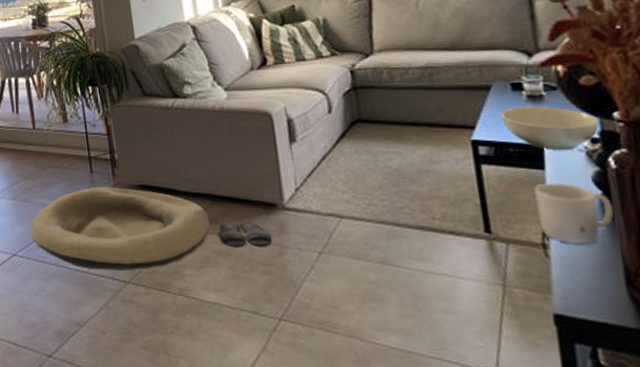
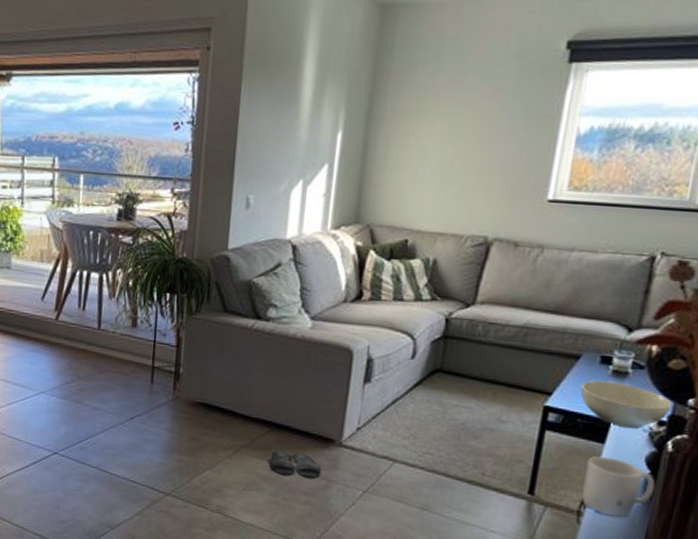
dog bed: present [29,187,210,270] -> none [76,397,263,485]

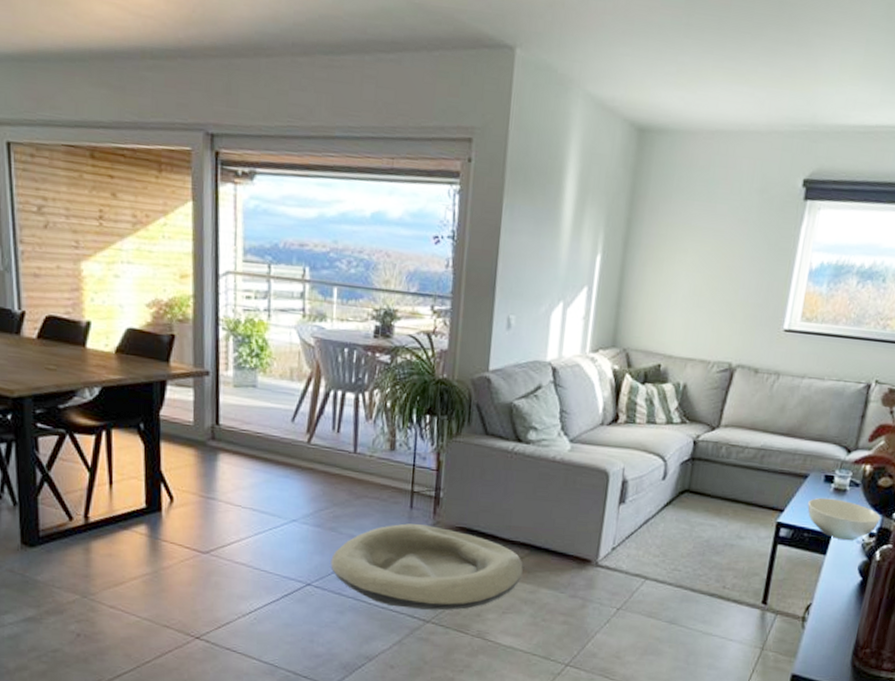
dog bed: none [76,397,263,485] -> present [330,523,523,611]
slippers: present [267,451,322,478] -> none [527,573,579,598]
mug: present [581,456,656,518] -> none [806,566,866,621]

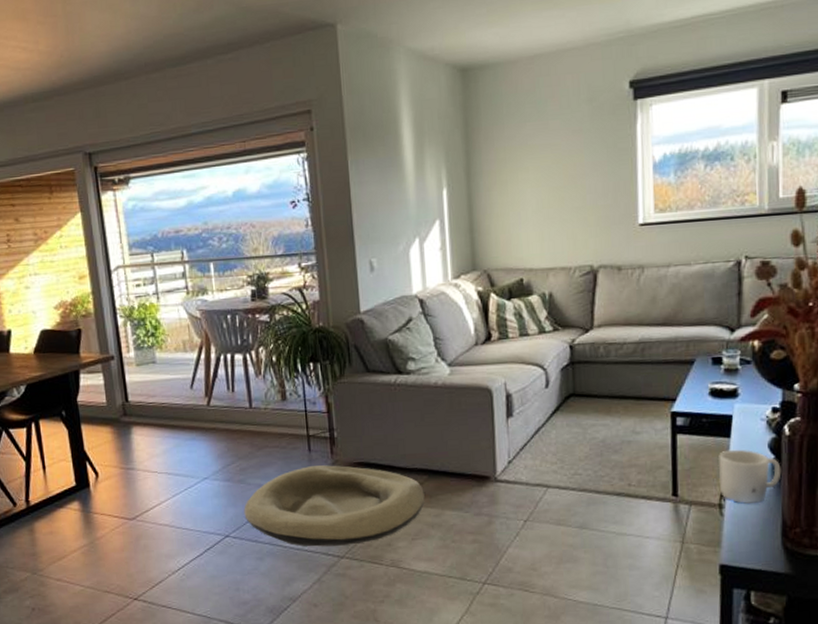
mug: none [806,566,866,621] -> present [717,449,782,504]
bowl: present [807,497,881,540] -> none [700,379,781,420]

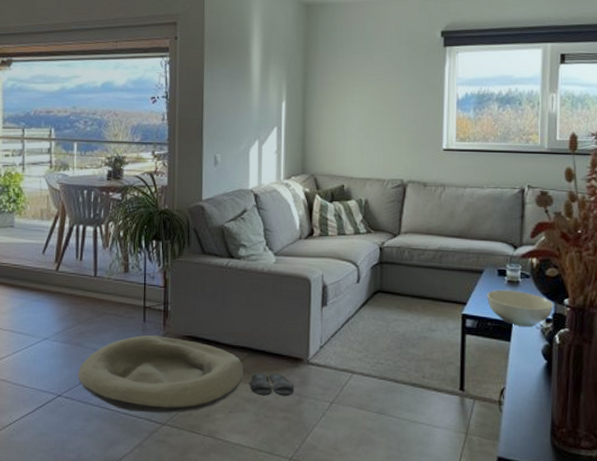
slippers: none [430,494,483,519] -> present [248,373,295,396]
bowl: none [700,379,781,420] -> present [487,290,553,326]
mug: present [717,449,782,504] -> none [499,352,552,402]

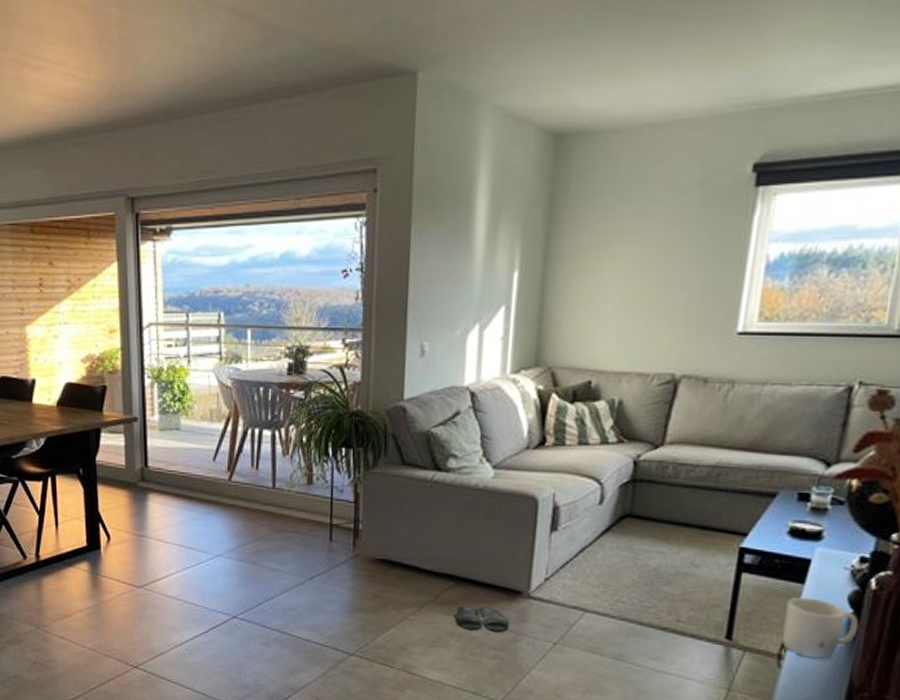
dog bed: present [78,335,244,413] -> none [254,556,448,644]
bowl: present [487,290,553,326] -> none [778,518,875,566]
mug: none [499,352,552,402] -> present [781,597,859,659]

